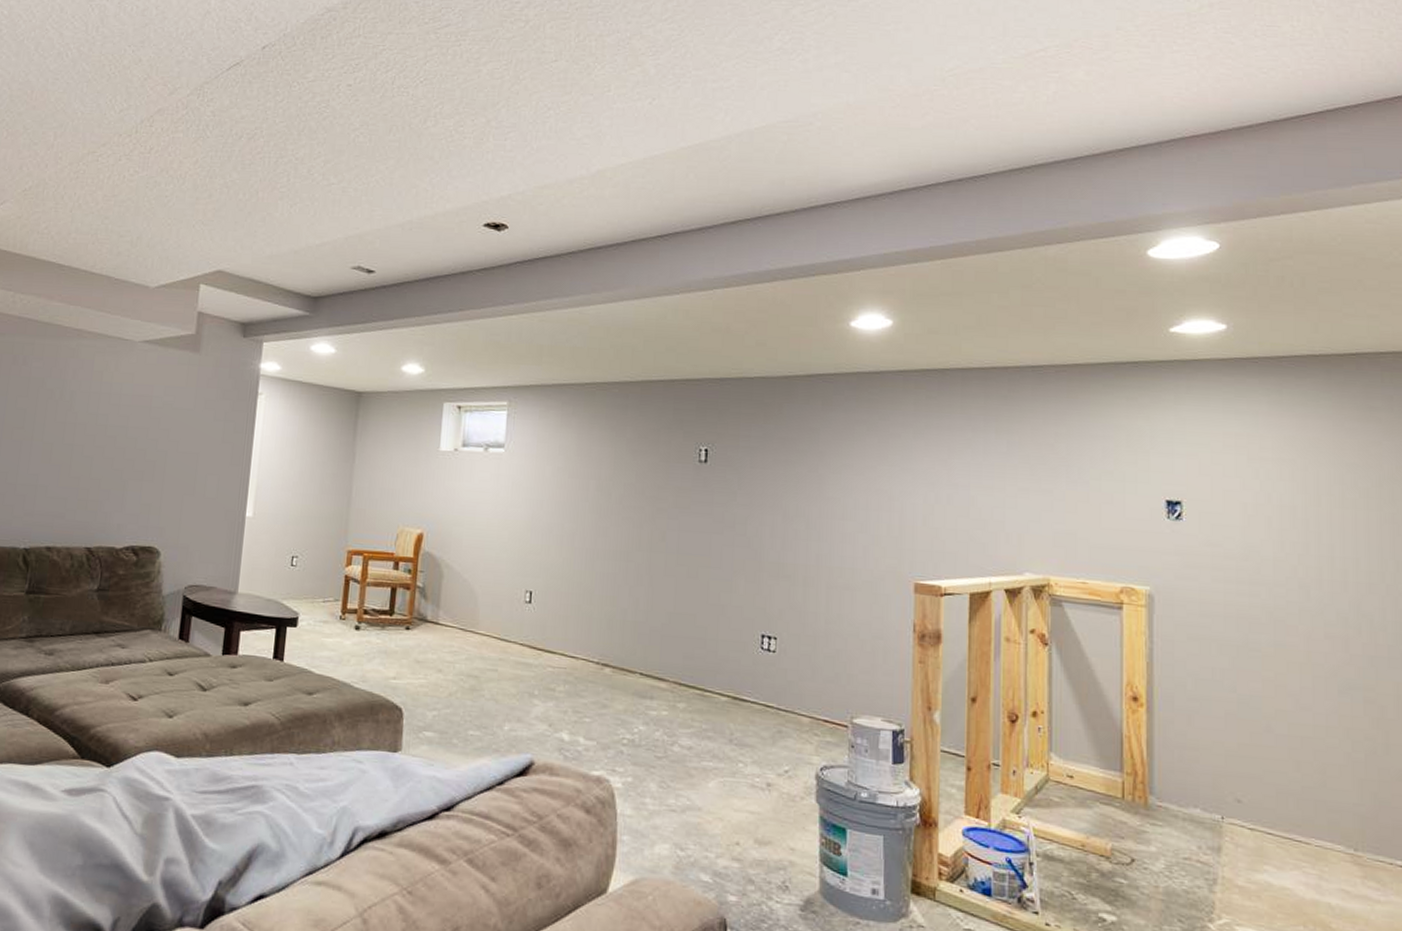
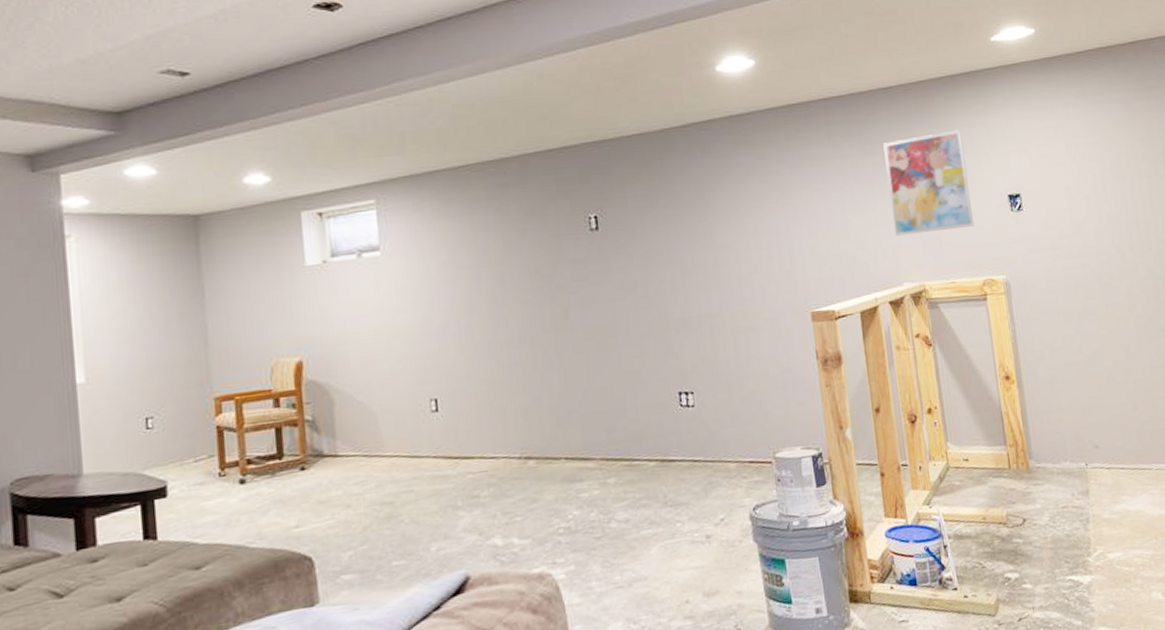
wall art: none [1022,421,1119,527] -> present [883,130,975,236]

